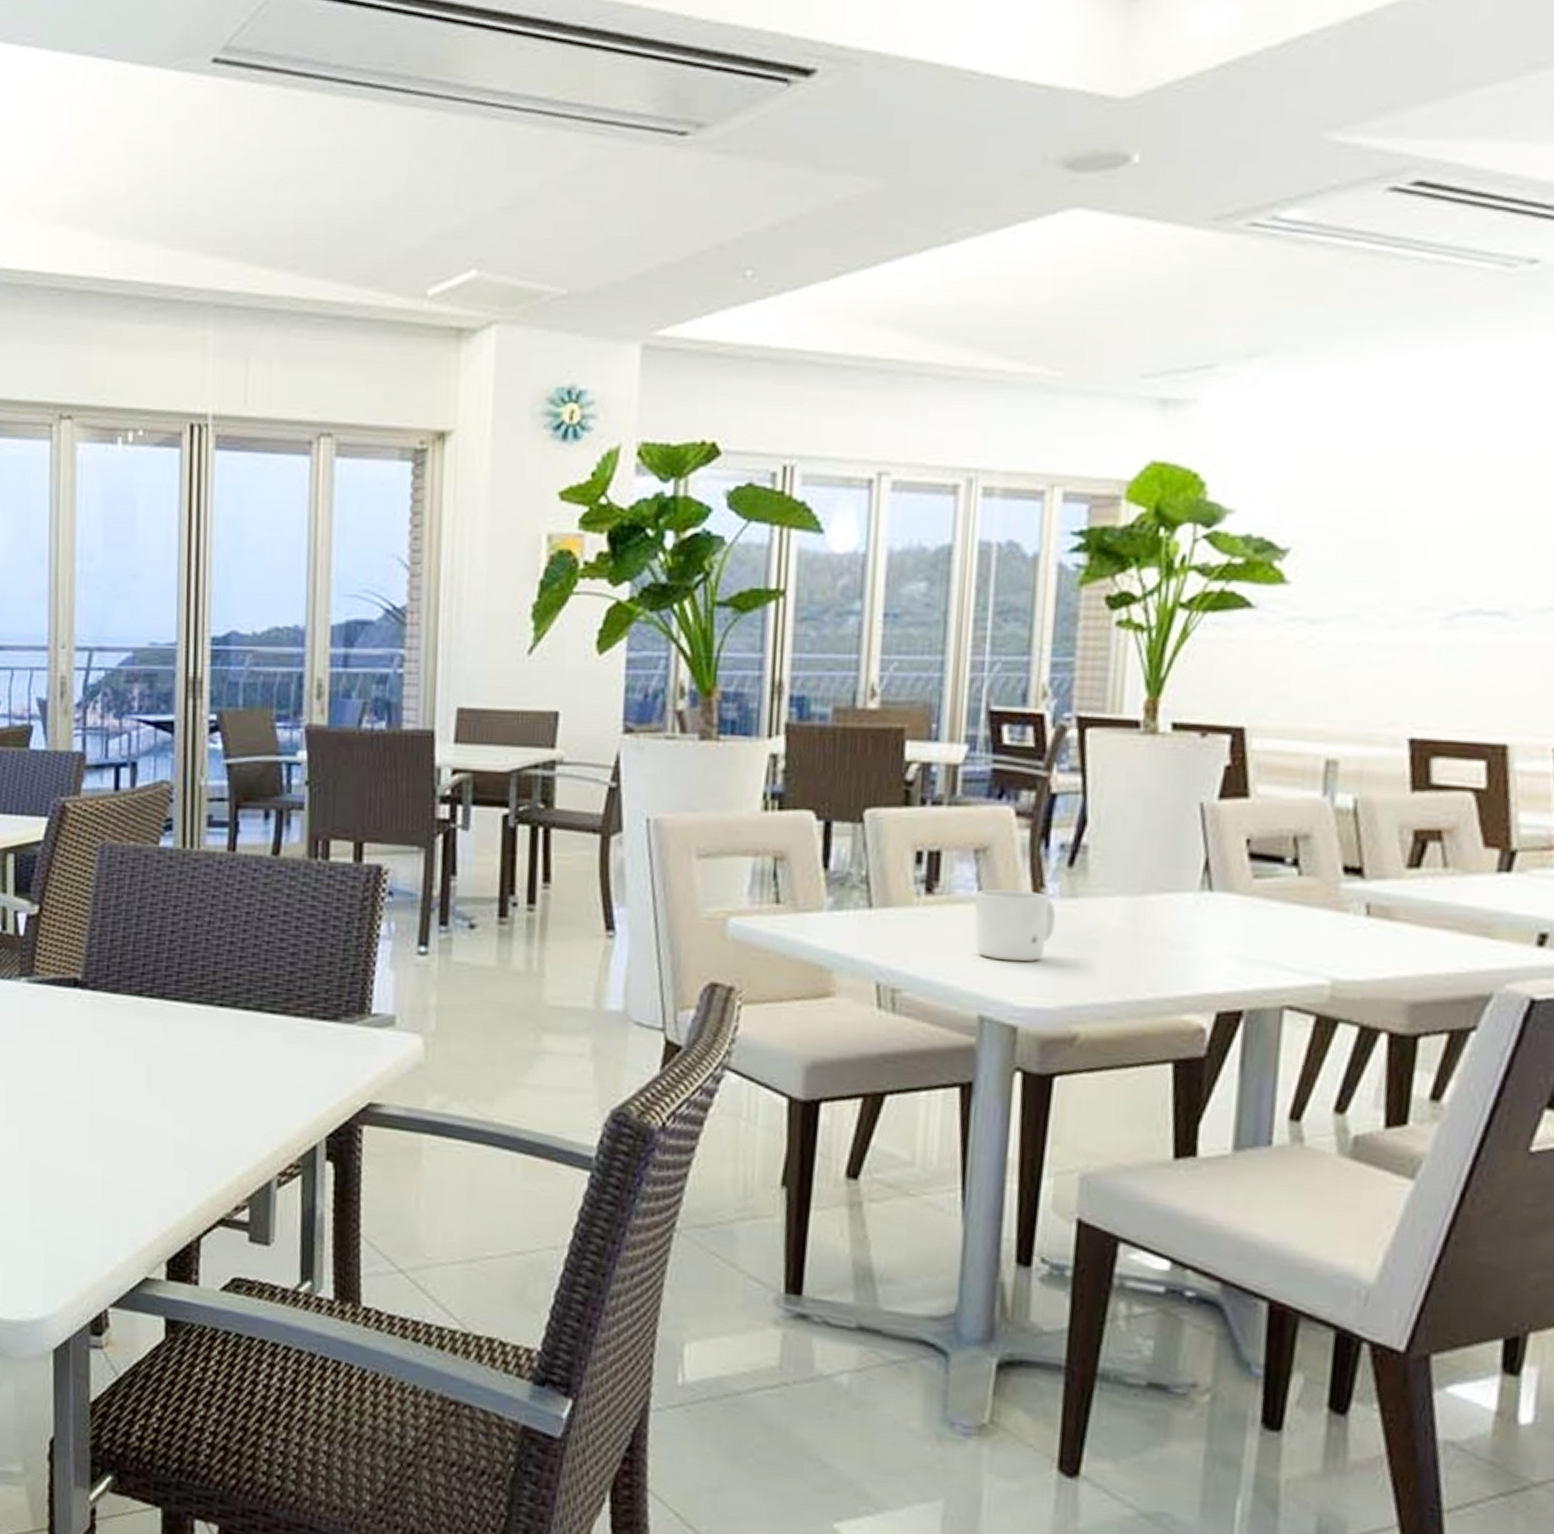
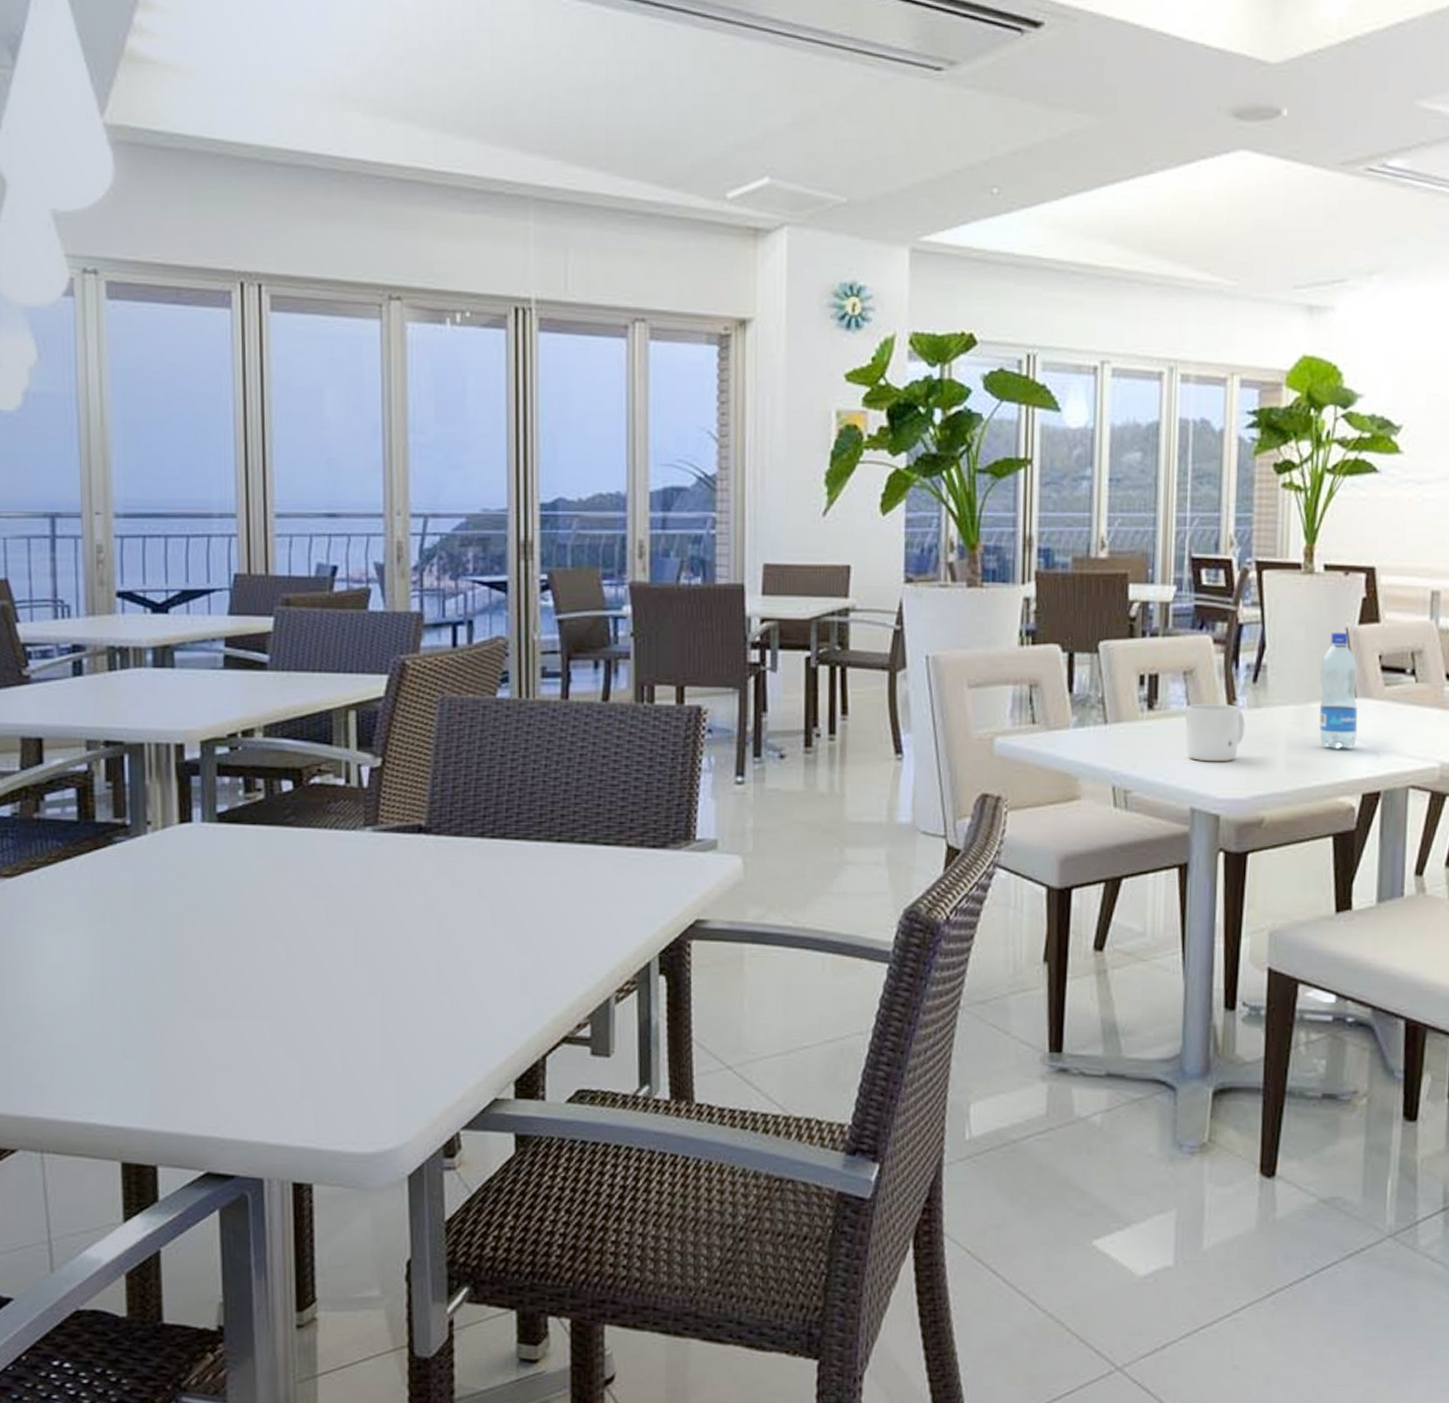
bottle: none [1158,808,1216,956] -> present [1319,633,1358,750]

